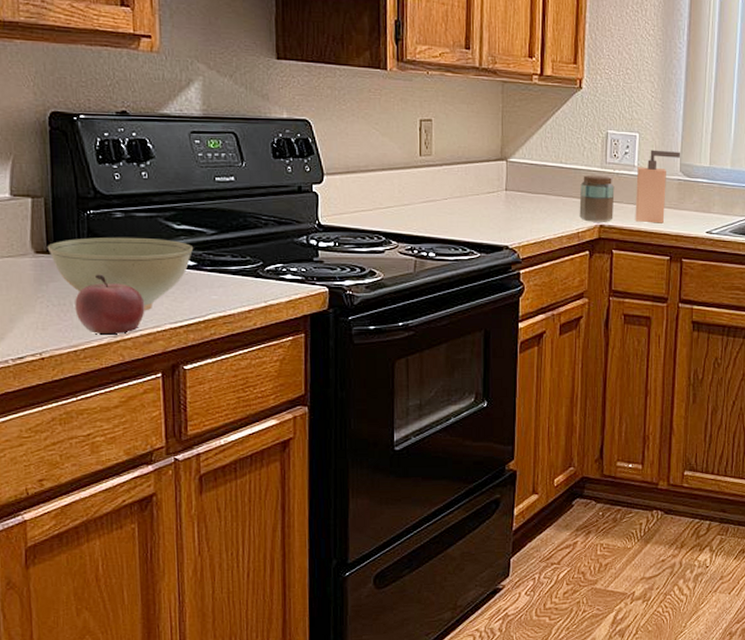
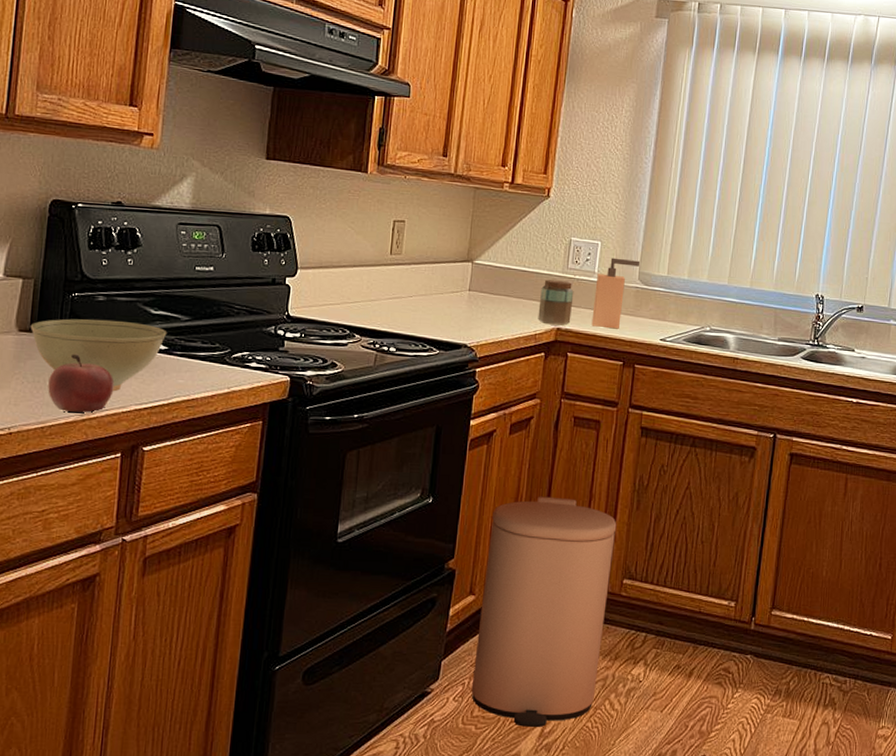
pedal bin: none [542,395,674,616] -> present [471,496,617,728]

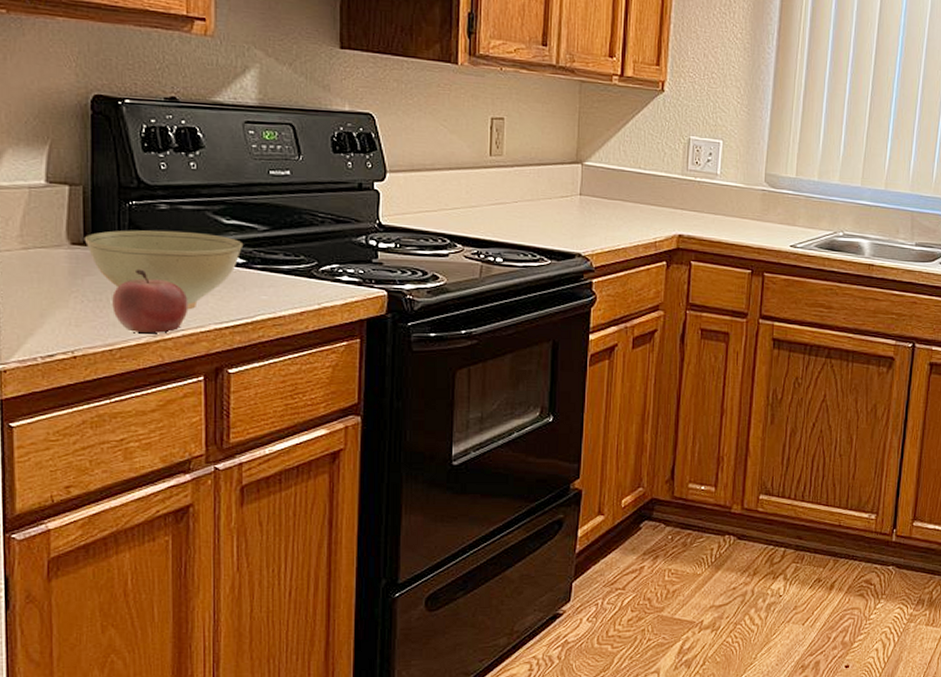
pedal bin: present [471,496,617,728] -> none [605,412,751,645]
peanut butter: present [538,279,574,326] -> none [657,182,695,232]
soap dispenser: present [591,257,641,329] -> none [716,158,767,235]

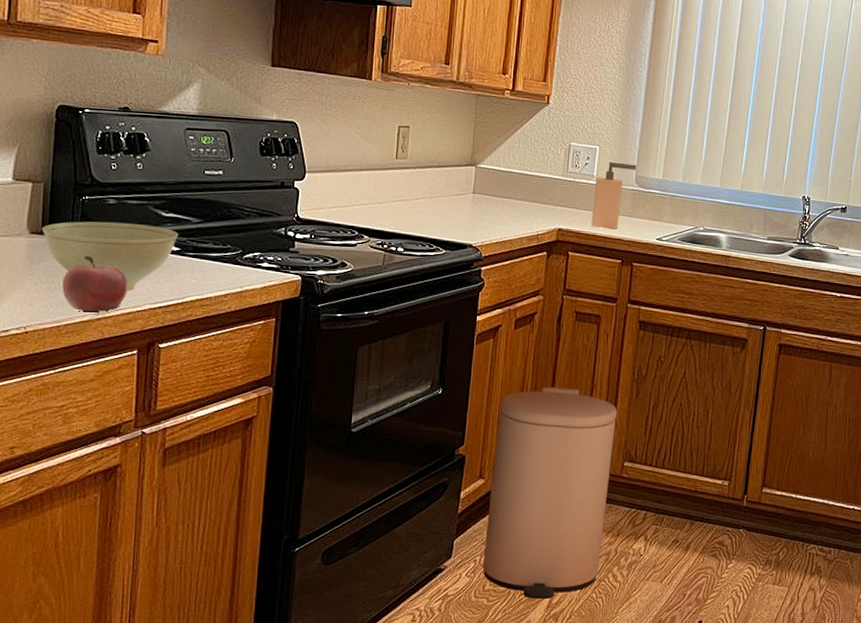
pedal bin: none [605,412,751,645] -> present [482,386,618,600]
soap dispenser: none [716,158,767,235] -> present [591,162,637,229]

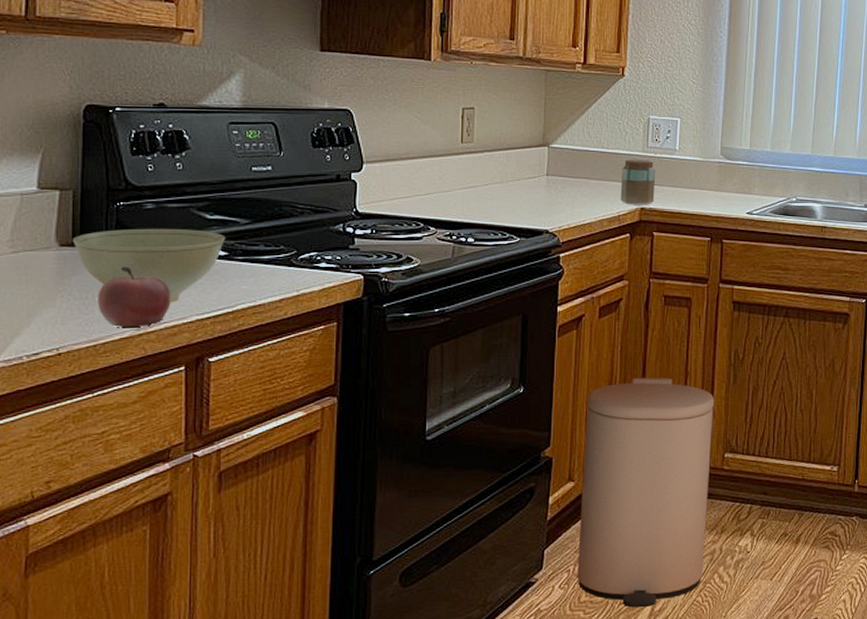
peanut butter: none [540,182,574,226] -> present [620,160,656,205]
soap dispenser: present [591,162,637,229] -> none [676,134,722,205]

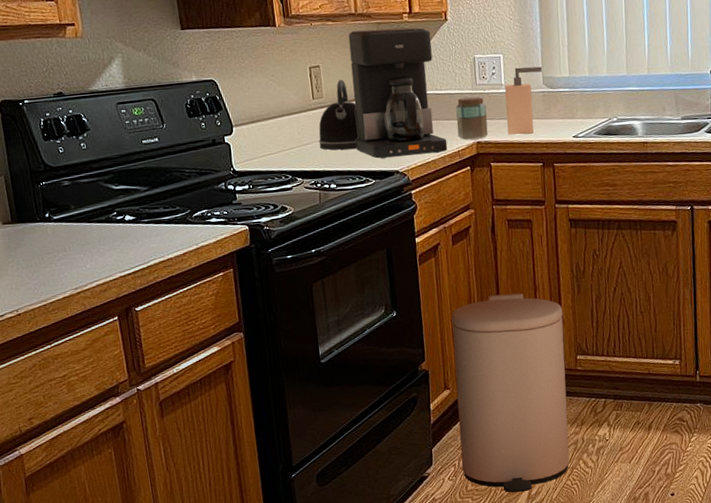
bowl: present [72,228,226,303] -> none [11,199,132,264]
fruit: present [98,266,172,328] -> none [39,236,98,288]
kettle: none [461,125,510,201] -> present [318,79,359,150]
coffee maker: none [504,75,607,216] -> present [348,27,448,159]
soap dispenser: none [676,134,722,205] -> present [504,66,543,135]

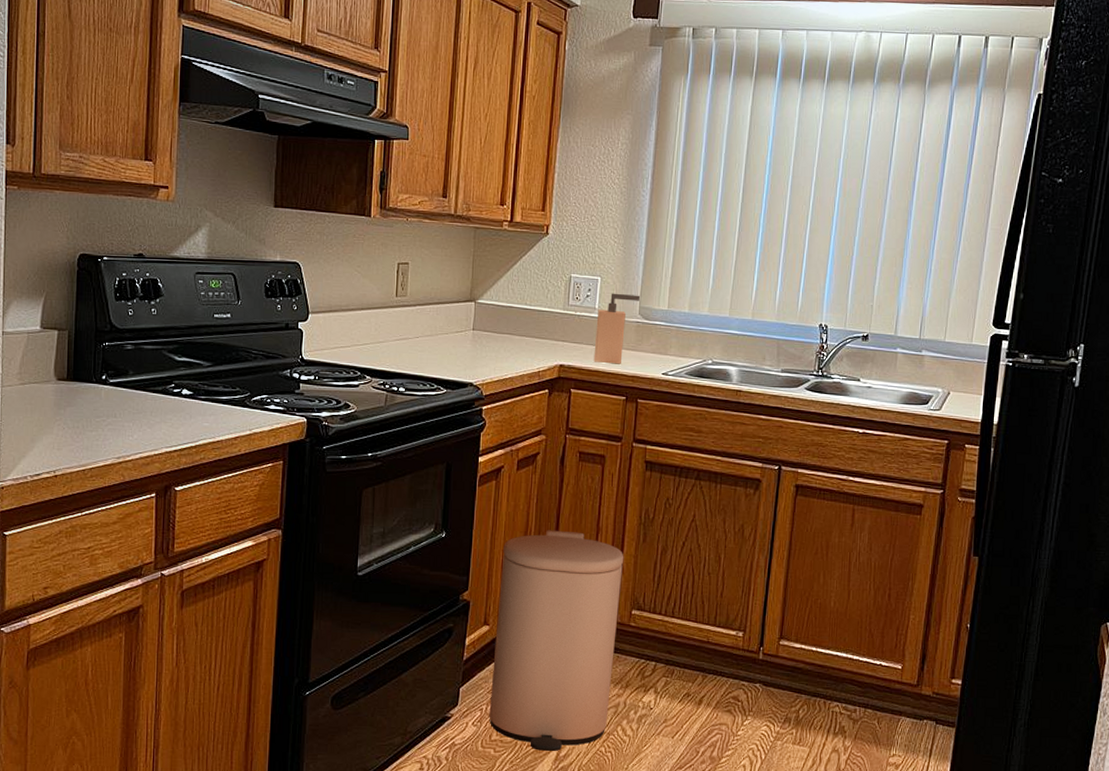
kettle: present [318,79,359,150] -> none [394,280,439,353]
coffee maker: present [348,27,448,159] -> none [433,232,529,371]
peanut butter: present [456,97,488,141] -> none [541,317,576,362]

